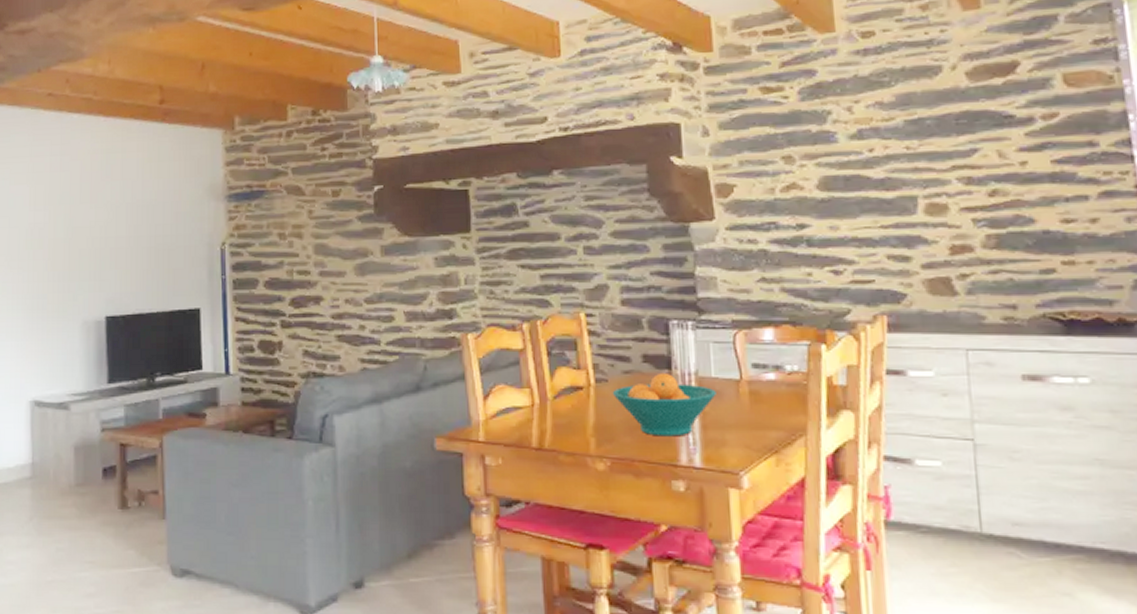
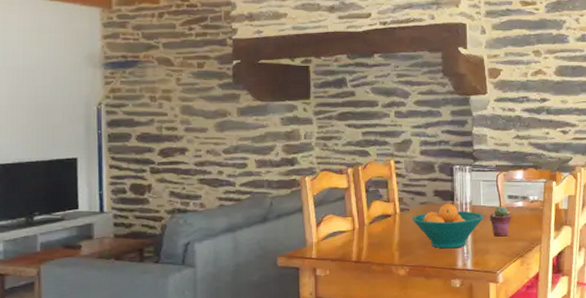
potted succulent: none [724,378,760,422] -> present [489,206,512,237]

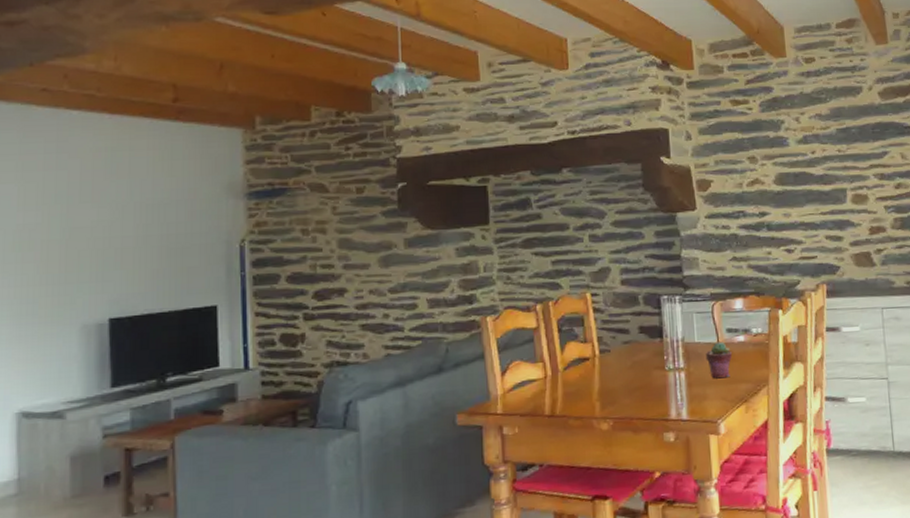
fruit bowl: present [412,203,484,249] -> none [614,341,699,396]

